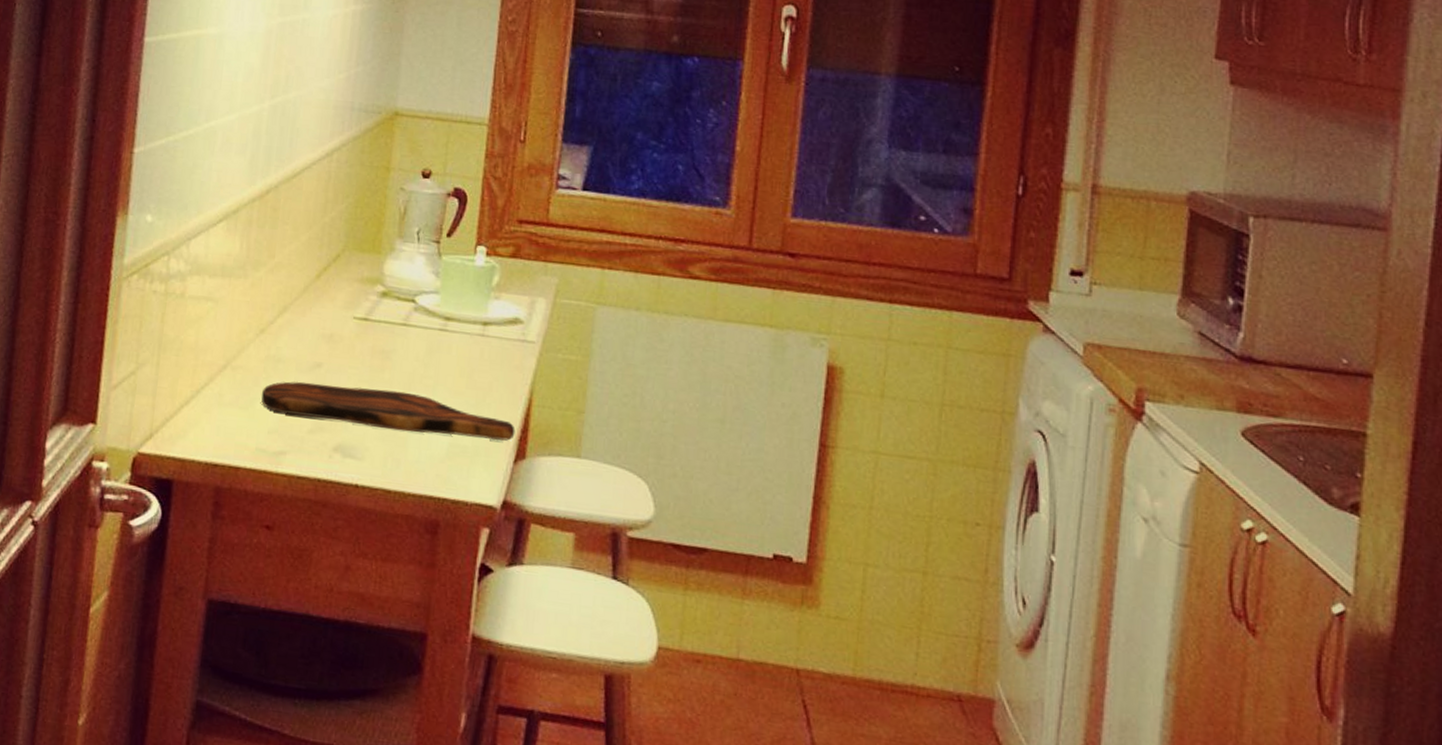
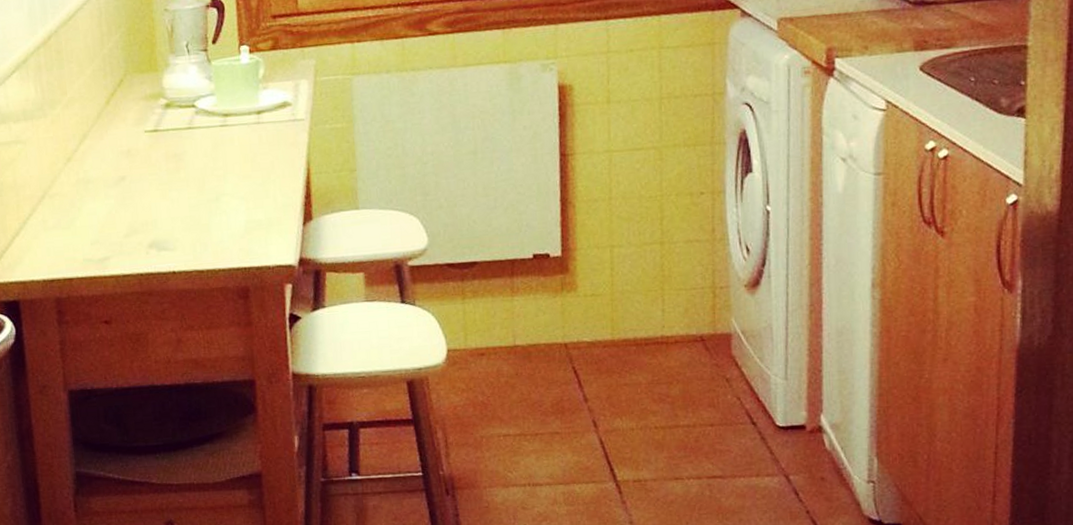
cutting board: present [261,381,516,441] -> none [78,185,300,226]

